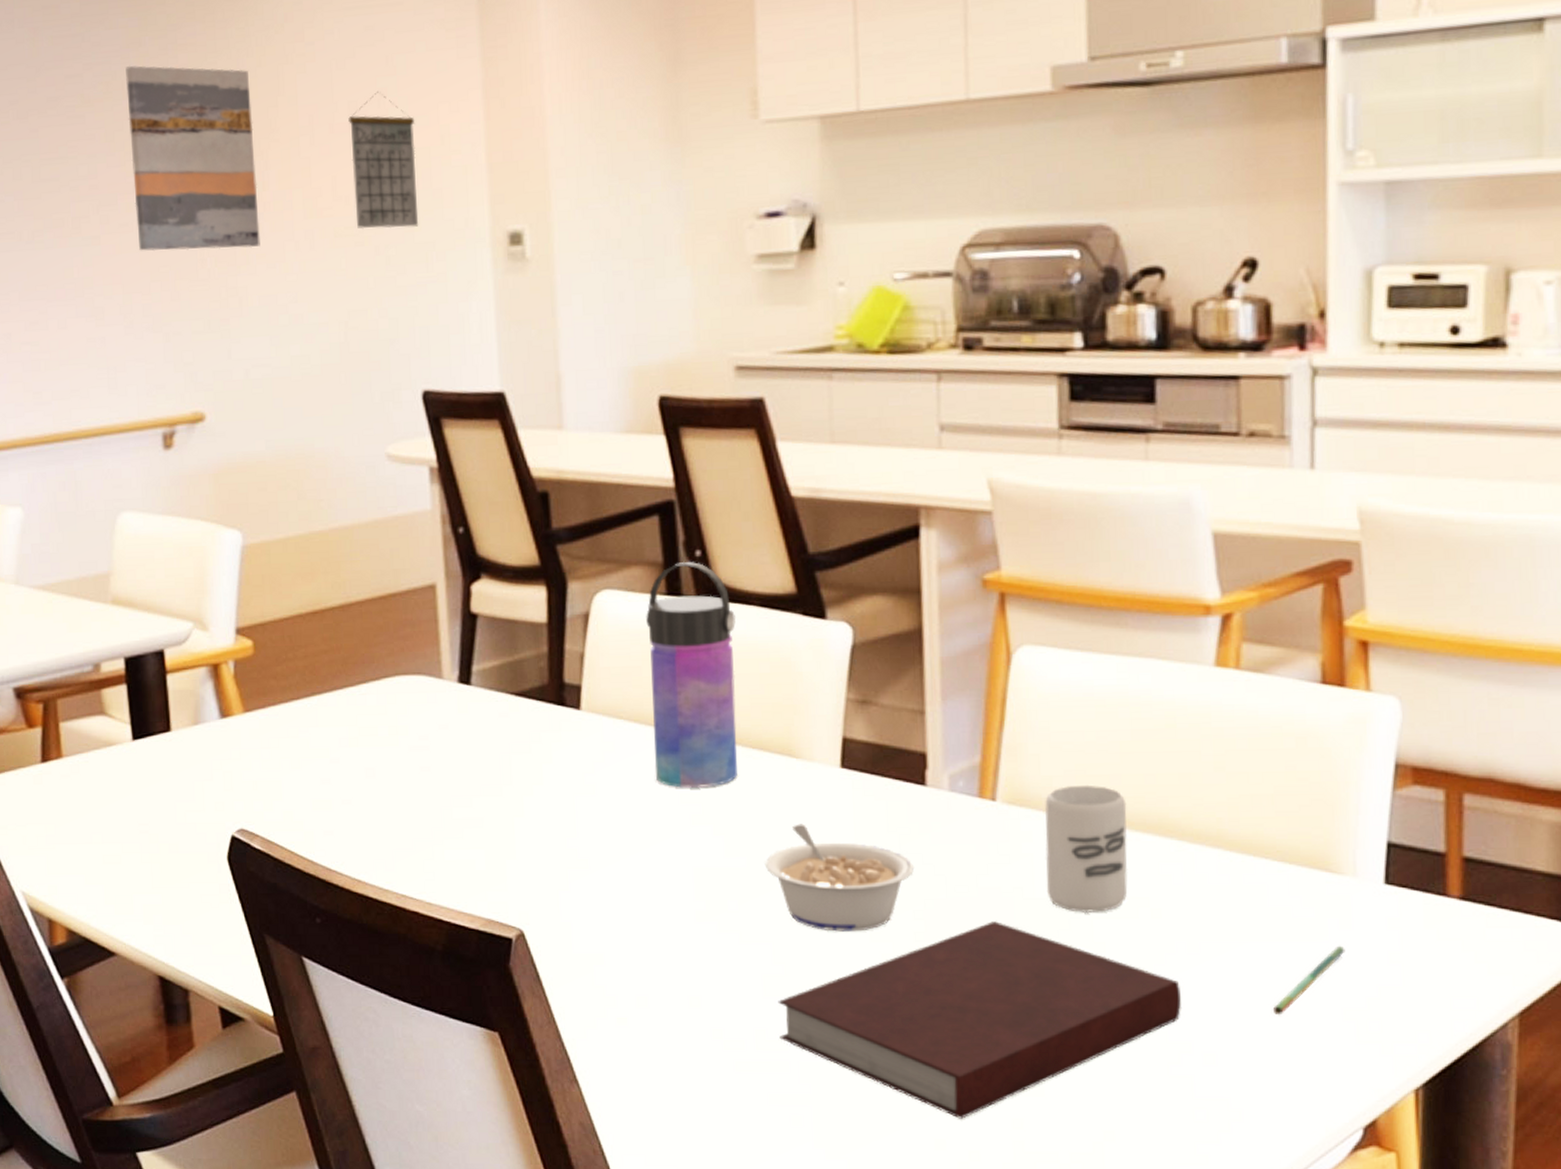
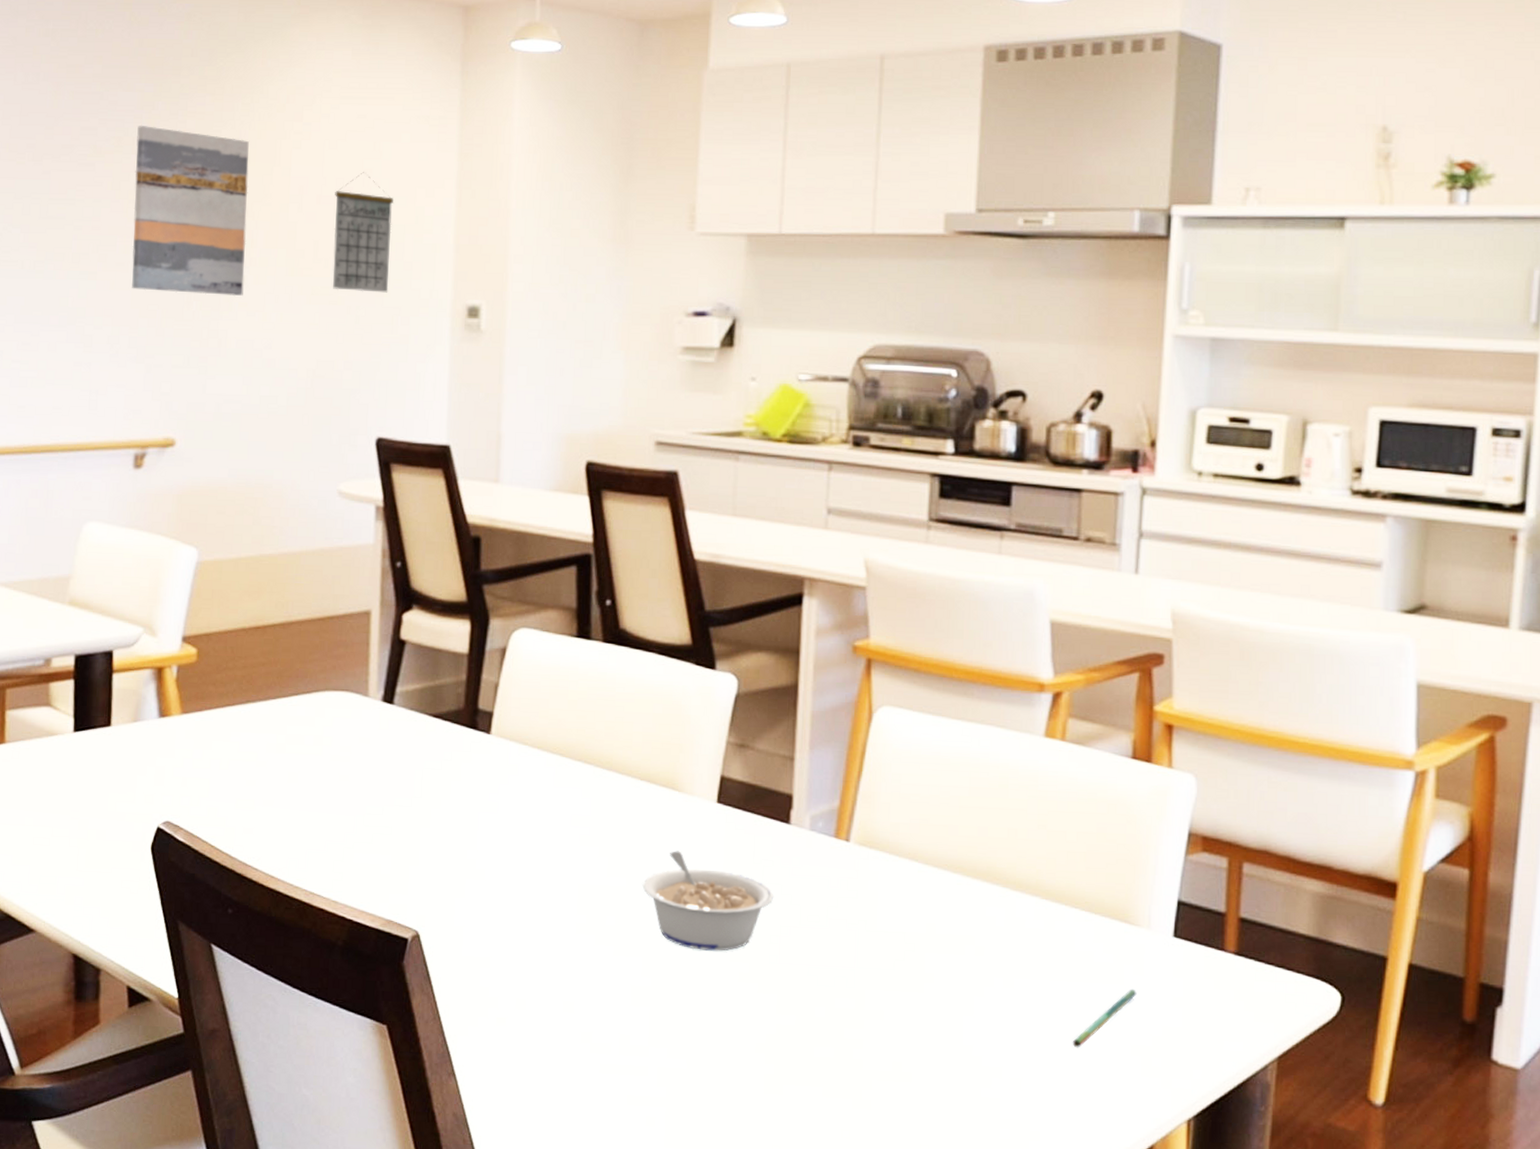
water bottle: present [646,562,737,789] -> none [552,609,636,813]
notebook: present [778,920,1181,1119] -> none [642,948,995,1127]
cup: present [1044,784,1128,912] -> none [887,832,961,947]

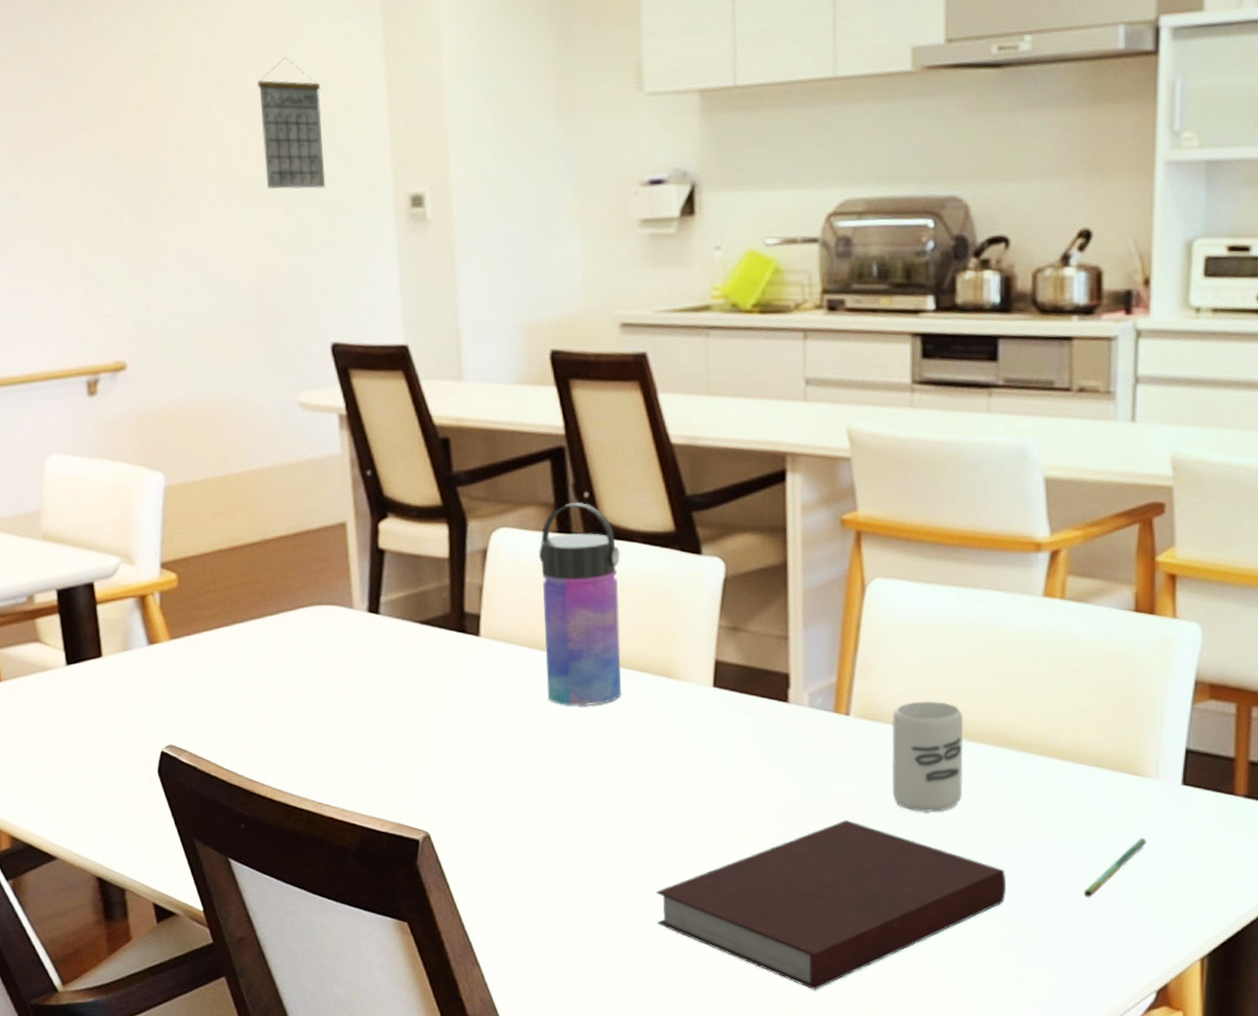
wall art: present [132,125,249,297] -> none [41,26,176,208]
water bottle: none [552,609,636,813] -> present [539,503,621,707]
legume: present [642,850,774,951] -> none [645,737,778,831]
notebook: none [642,948,995,1127] -> present [656,819,1006,990]
cup: none [887,832,961,947] -> present [891,701,964,812]

